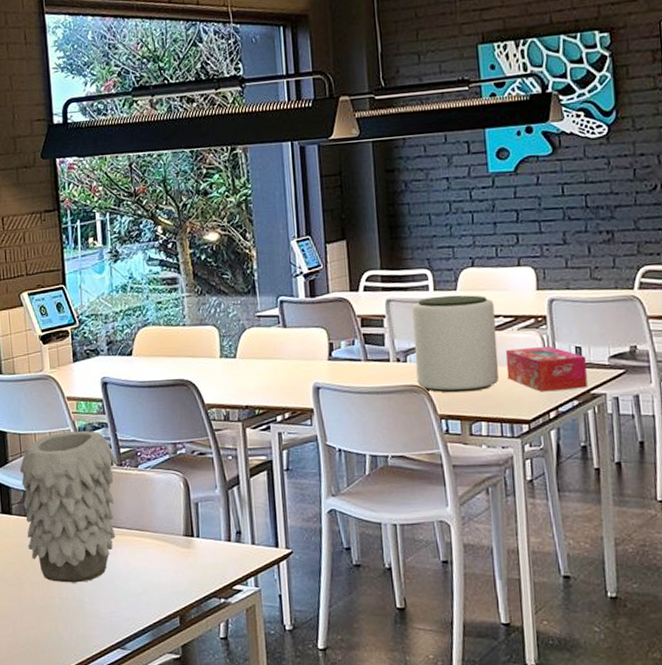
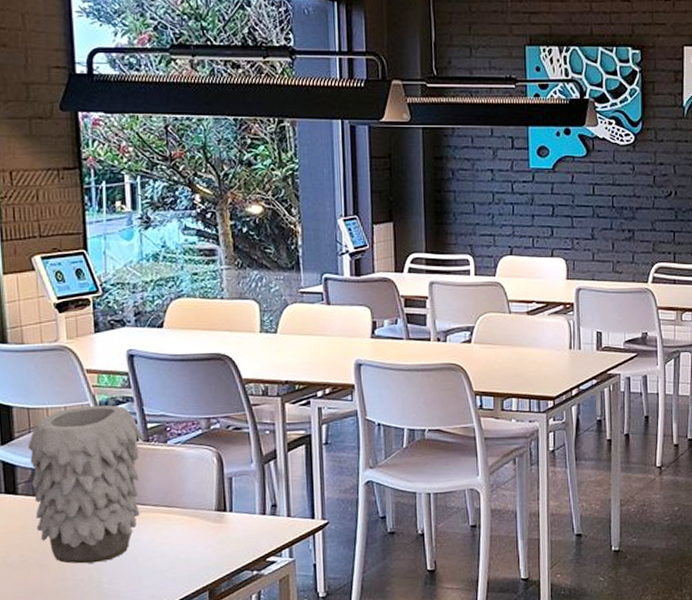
plant pot: present [412,295,499,393] -> none [453,280,530,371]
tissue box: present [505,345,588,392] -> none [536,330,606,372]

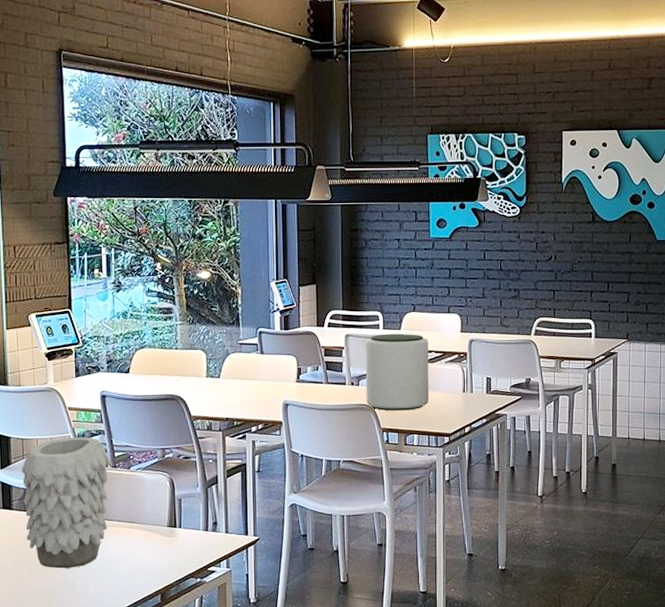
plant pot: none [453,280,530,371] -> present [365,333,429,411]

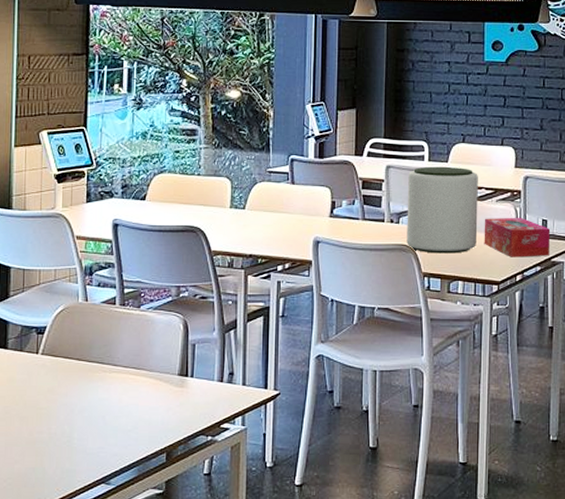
vase: present [21,437,112,569] -> none [20,270,121,418]
tissue box: none [435,376,494,412] -> present [484,217,551,257]

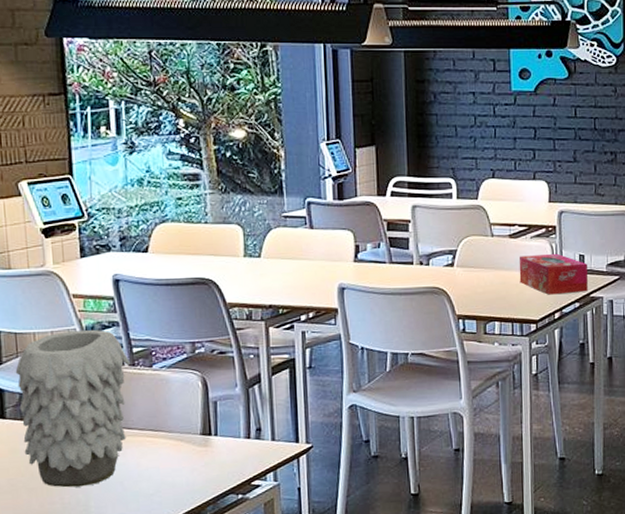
vase: none [20,270,121,418] -> present [15,330,130,488]
plant pot: present [406,166,478,254] -> none [436,204,513,295]

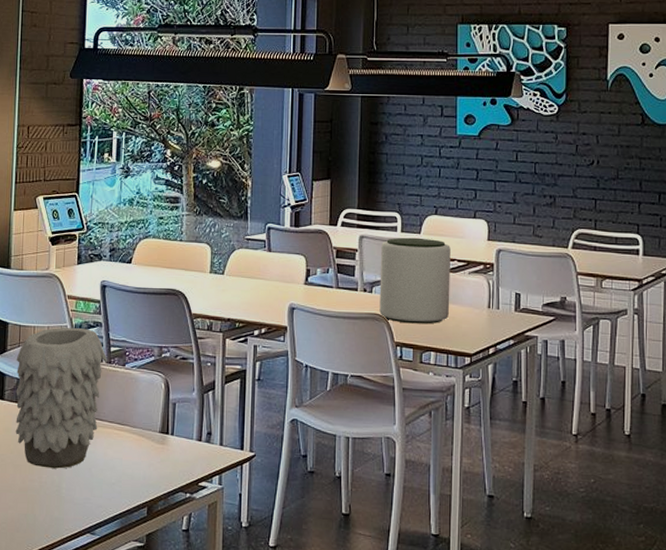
plant pot: none [436,204,513,295] -> present [379,237,451,324]
tissue box: present [519,253,588,295] -> none [456,289,524,331]

